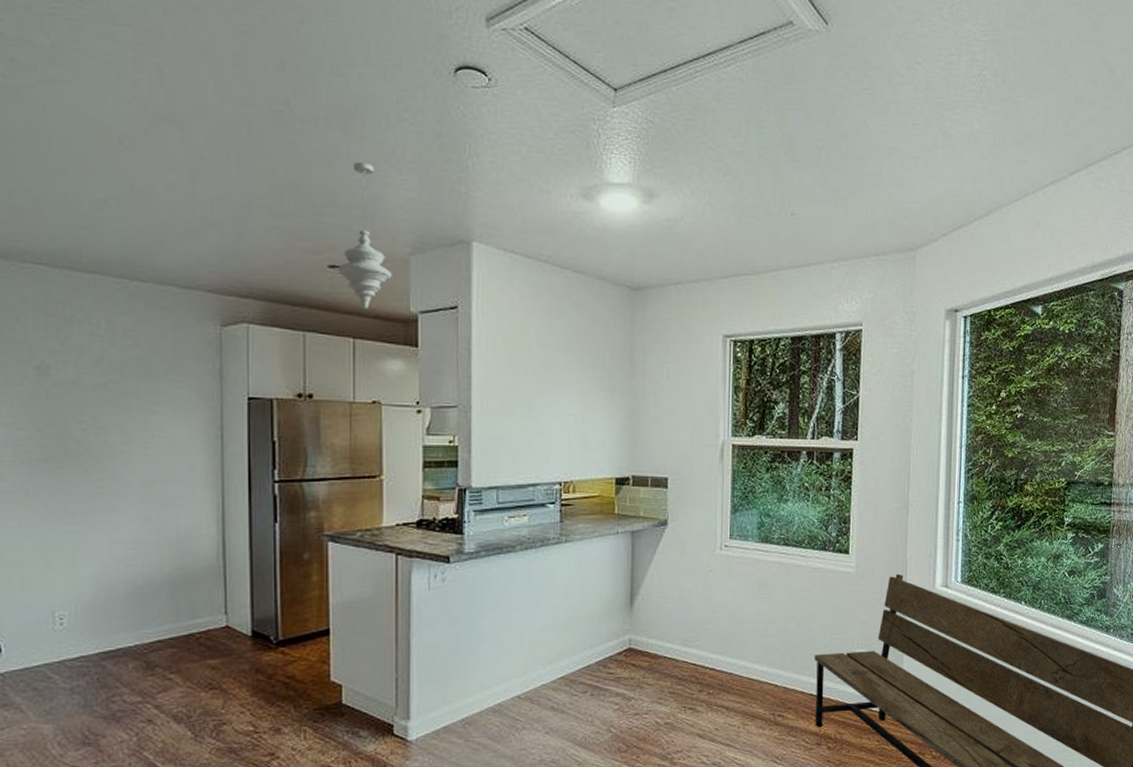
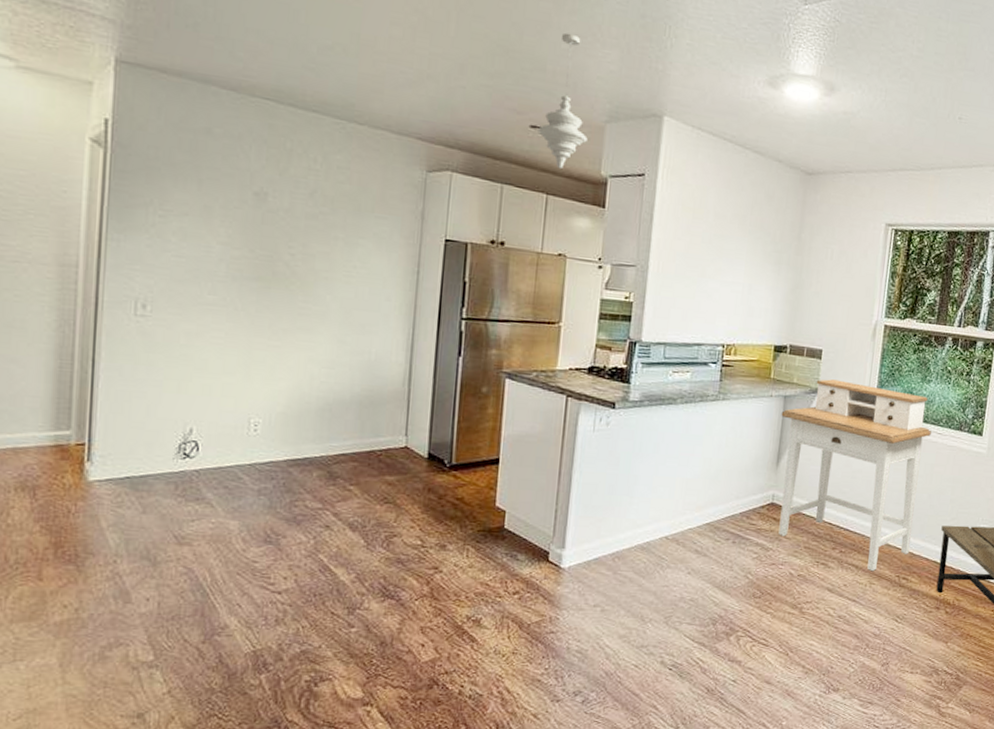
desk: none [630,509,794,711] -> present [778,379,931,571]

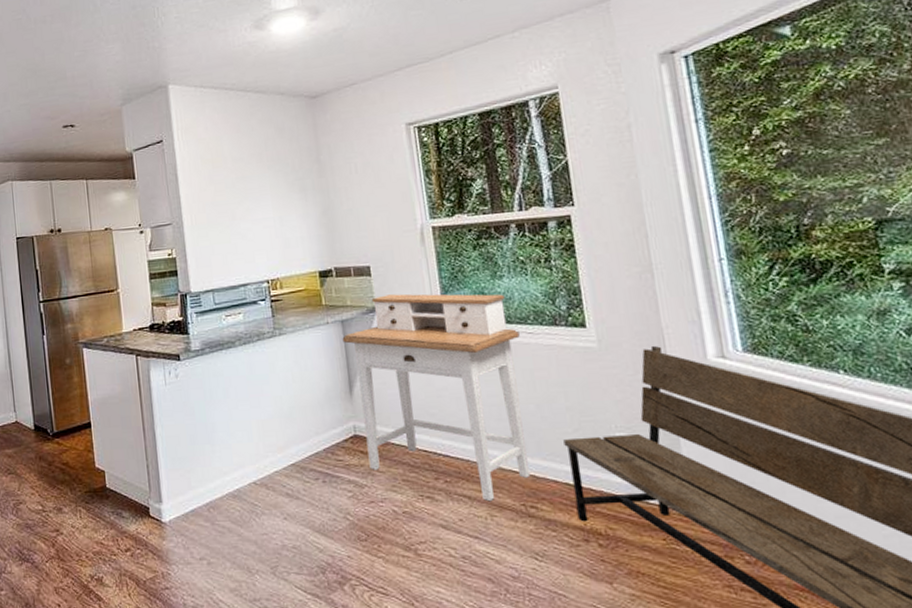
pendant light: present [537,33,588,170] -> none [69,41,110,156]

